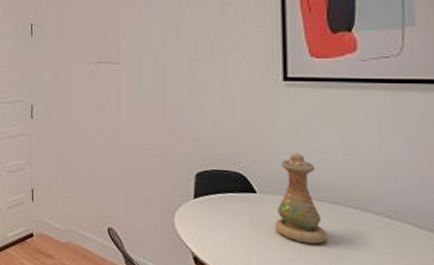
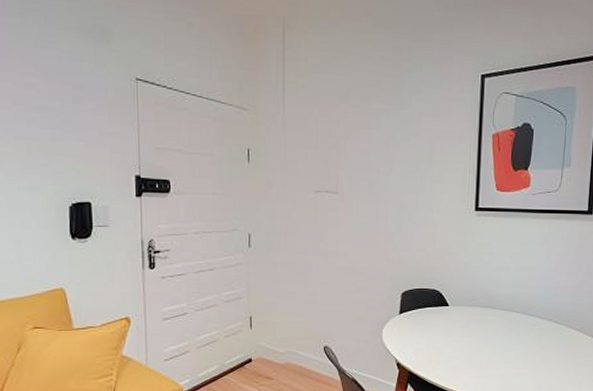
vase: present [275,152,327,244] -> none [461,270,497,343]

